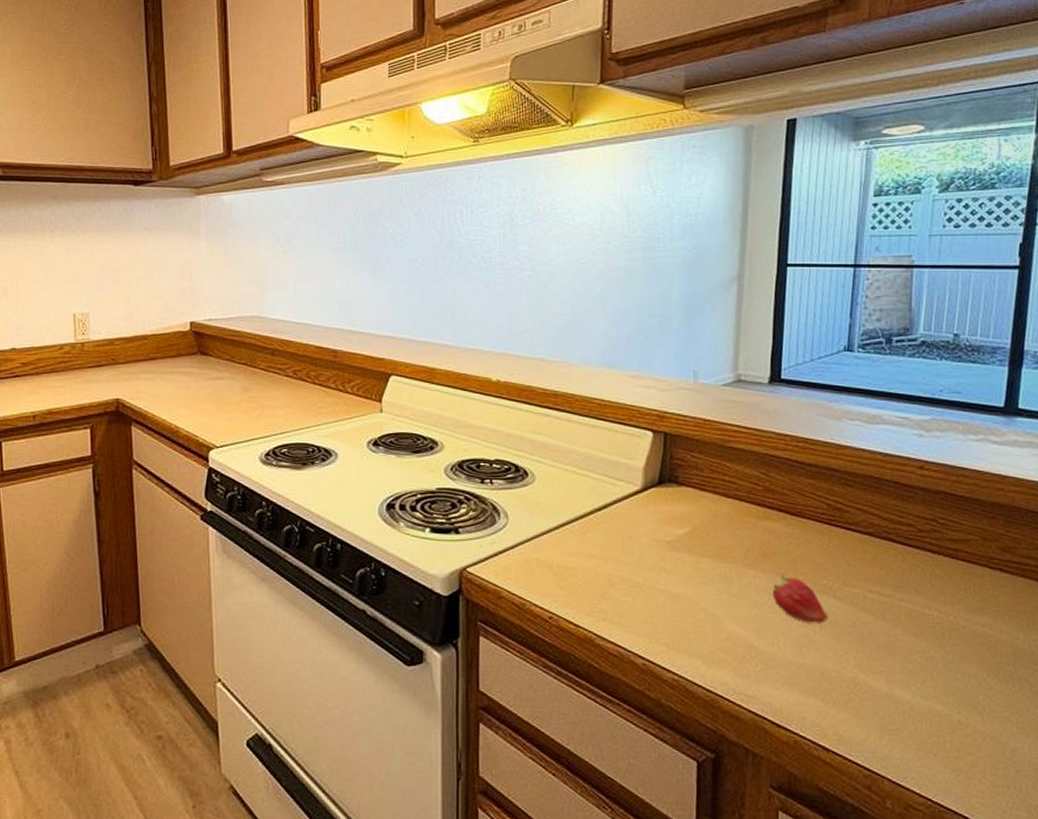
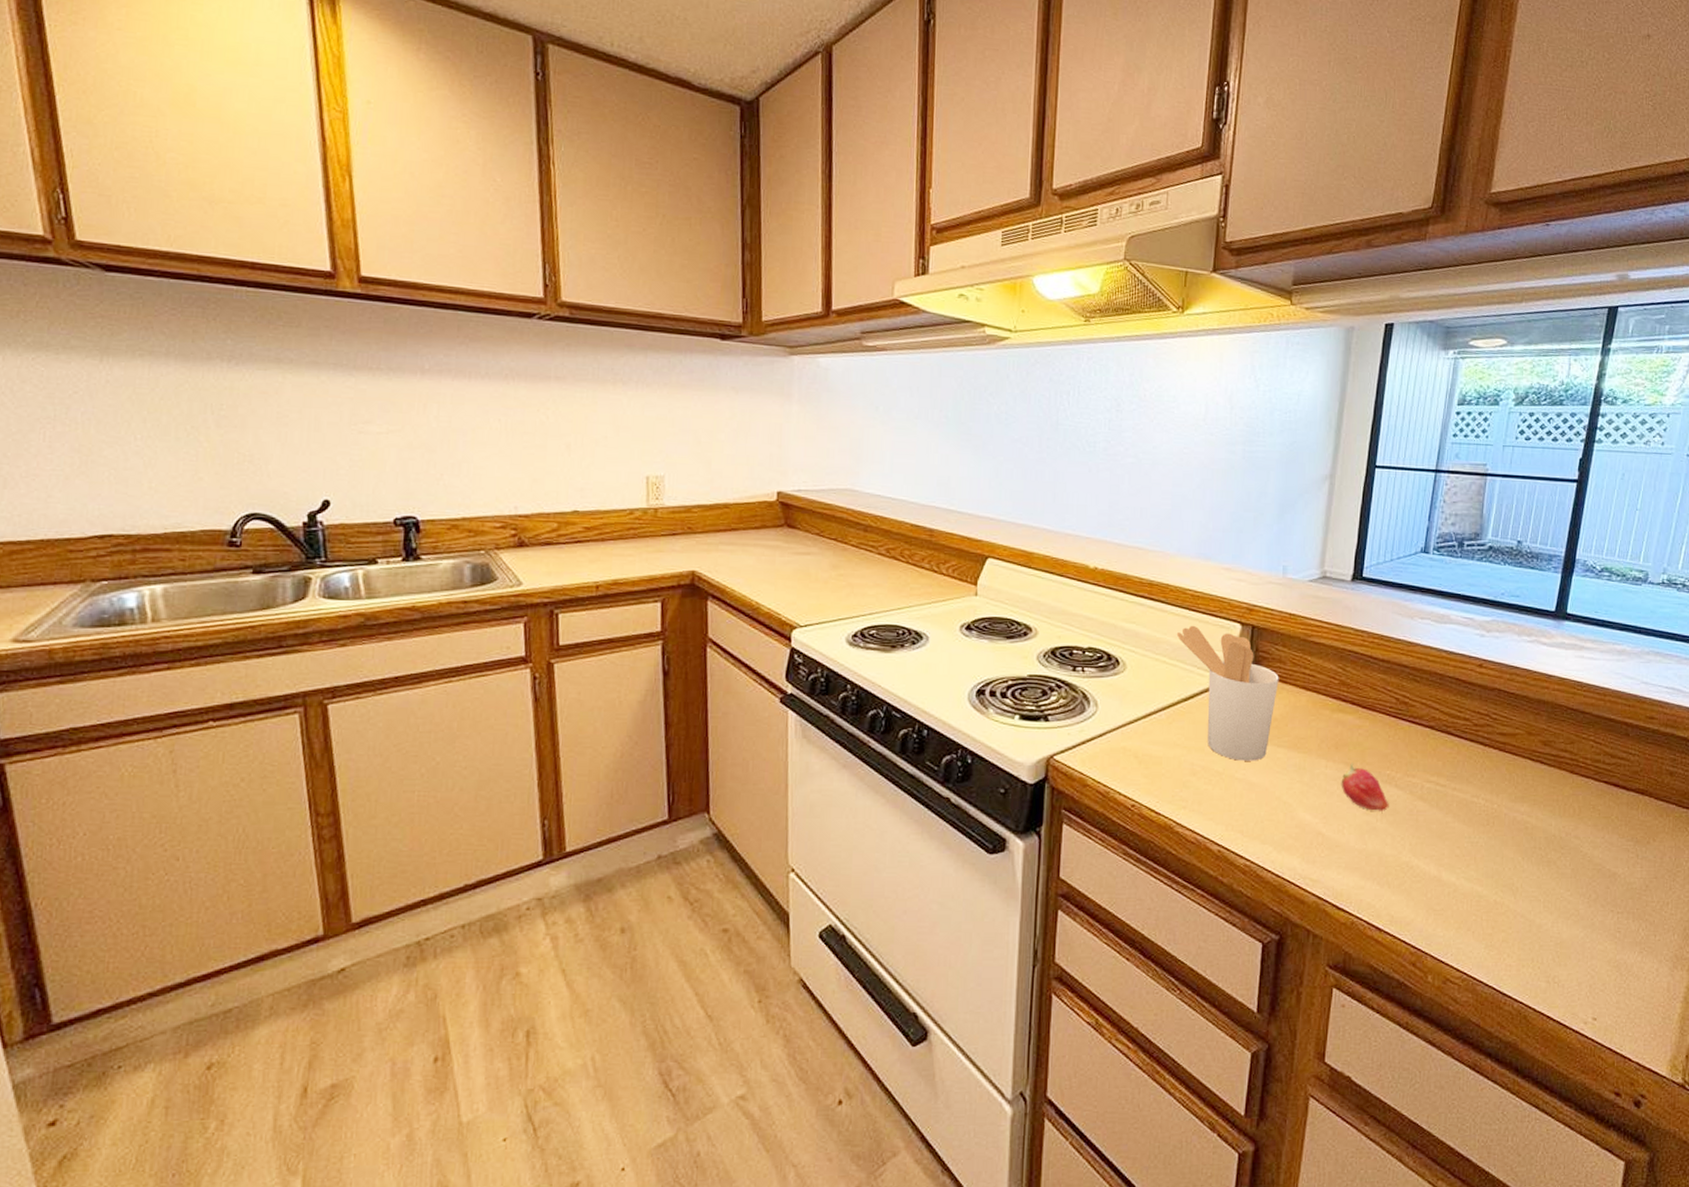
utensil holder: none [585,434,697,571] -> present [1176,625,1279,761]

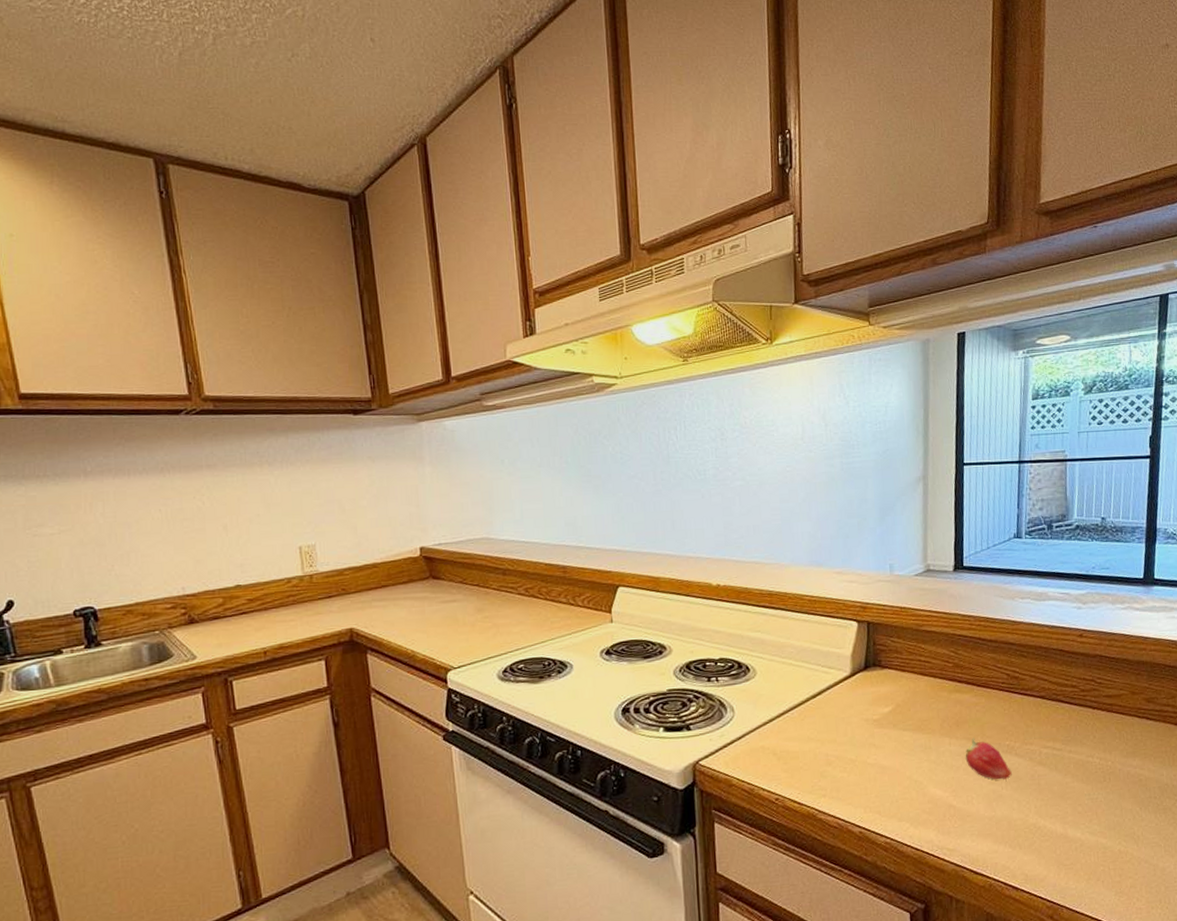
utensil holder: present [1176,625,1279,761] -> none [798,627,898,747]

